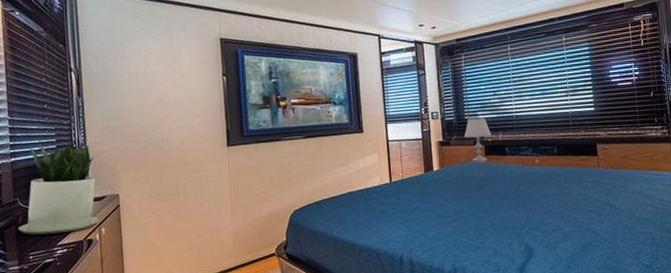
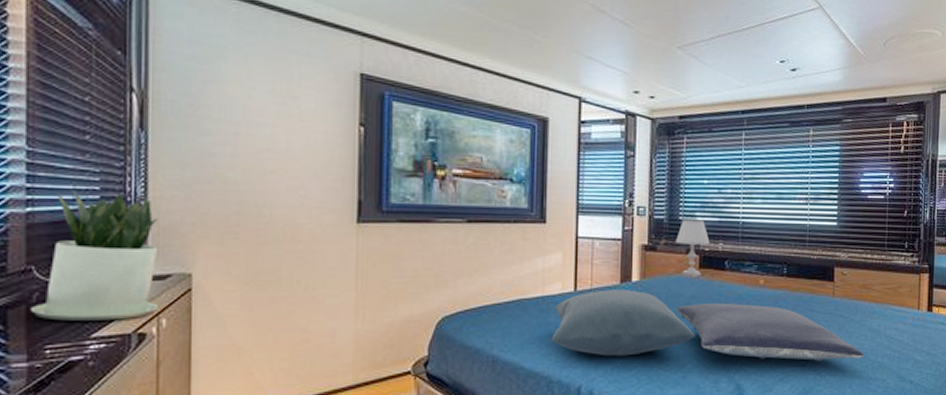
cushion: none [376,177,488,231] -> present [551,289,695,356]
pillow: none [470,180,632,223] -> present [676,302,865,362]

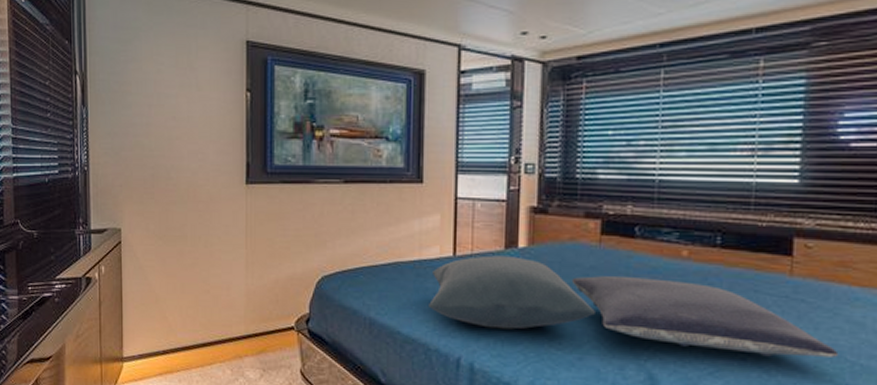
planter: present [31,188,159,321] -> none [19,157,100,266]
table lamp: present [675,219,710,276] -> none [570,178,615,244]

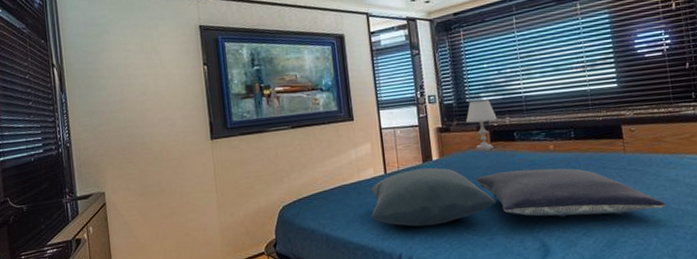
table lamp: none [570,178,615,244] -> present [465,99,498,150]

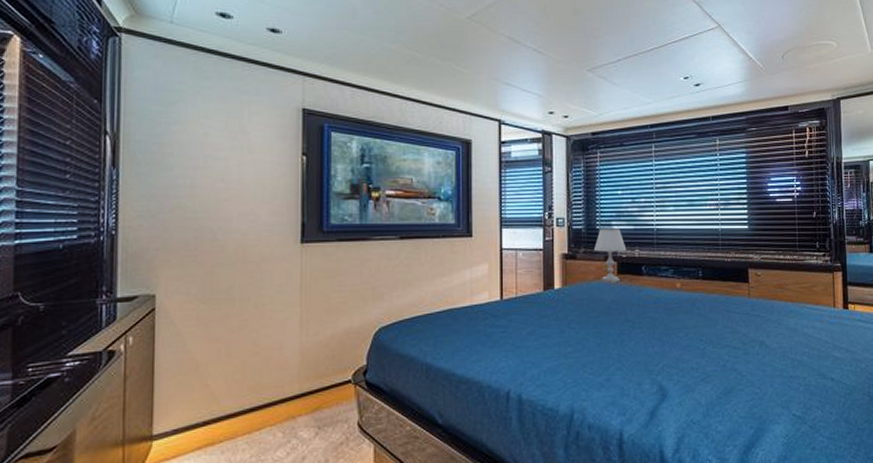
cushion: present [370,167,496,227] -> none [480,296,617,361]
pillow: present [475,168,666,217] -> none [597,306,784,362]

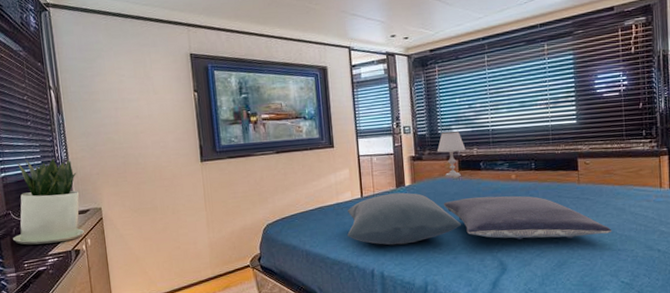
planter: none [17,222,127,341] -> present [13,158,85,245]
cushion: none [480,296,617,361] -> present [347,192,461,246]
pillow: none [597,306,784,362] -> present [443,195,612,239]

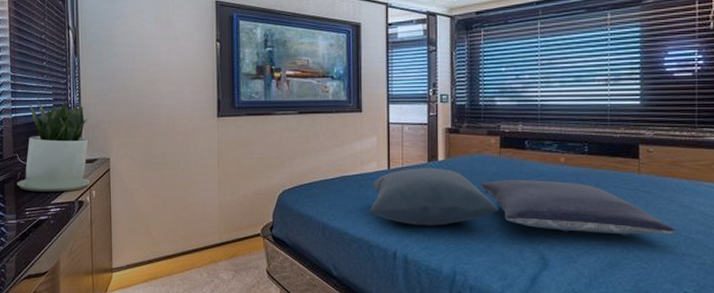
table lamp: present [436,131,466,178] -> none [476,104,510,155]

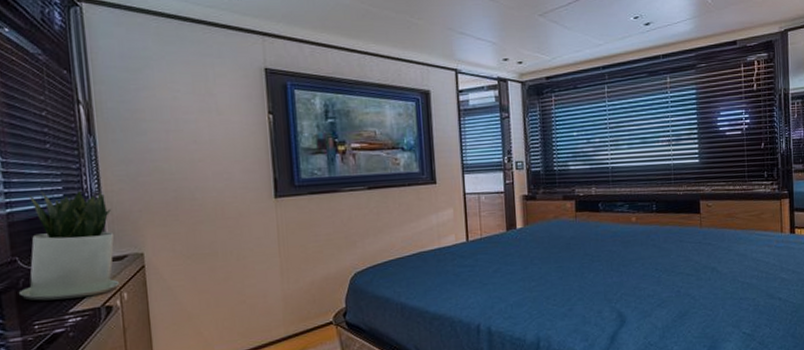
cushion: present [370,168,499,226] -> none [450,236,577,297]
pillow: present [480,179,676,236] -> none [558,240,734,288]

